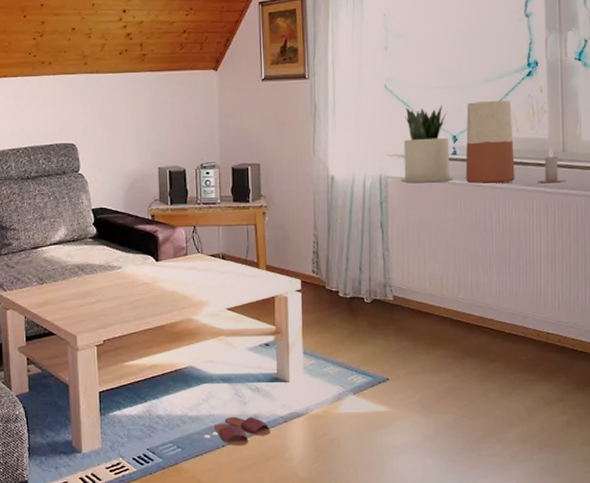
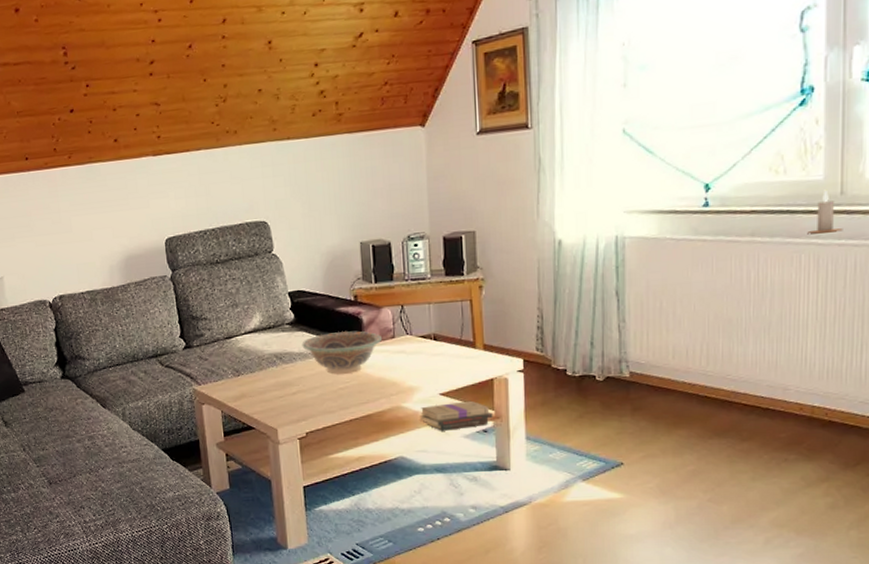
decorative bowl: none [102,247,176,287] -> present [302,331,383,375]
books: none [209,316,274,343] -> present [420,400,493,431]
slippers: present [213,416,270,446] -> none [427,508,490,539]
planter: present [399,105,454,184] -> none [639,148,705,244]
vase: present [465,100,515,184] -> none [719,137,780,240]

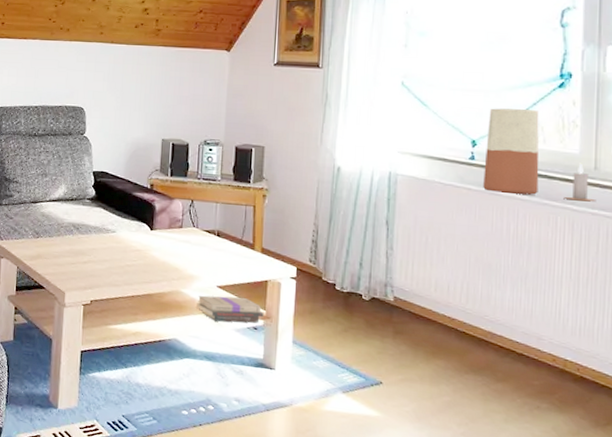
decorative bowl: present [302,331,383,375] -> none [98,213,172,253]
vase: none [719,137,780,240] -> present [483,108,539,195]

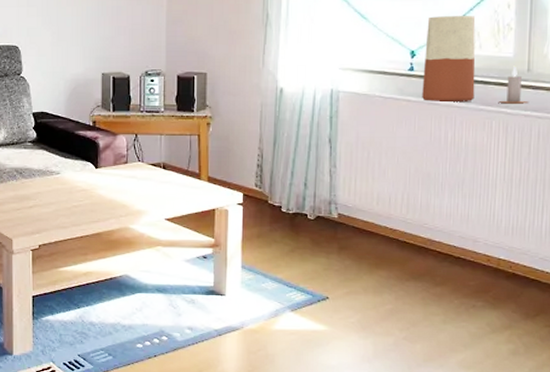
books: present [196,295,264,323] -> none [146,227,213,254]

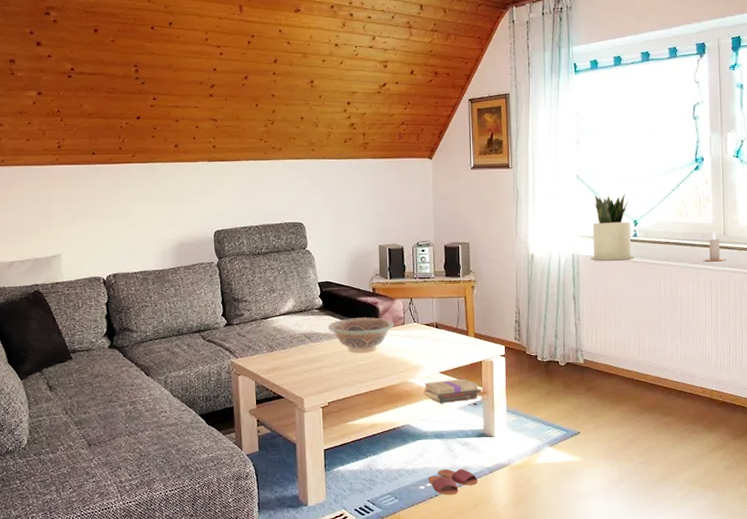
decorative bowl: none [41,154,116,193] -> present [328,317,395,353]
books: none [146,227,213,254] -> present [423,378,481,403]
slippers: none [146,327,204,357] -> present [427,468,478,496]
planter: none [352,18,410,99] -> present [589,193,635,261]
vase: present [422,16,476,101] -> none [644,190,685,262]

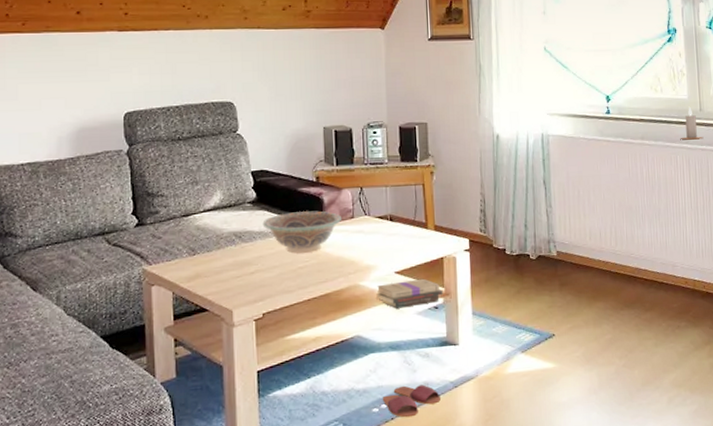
planter: present [589,193,635,261] -> none [560,67,609,142]

